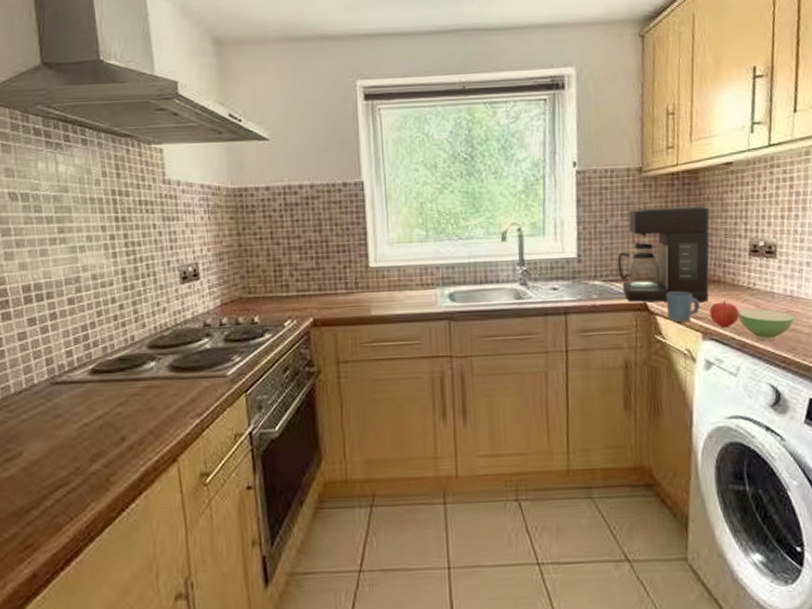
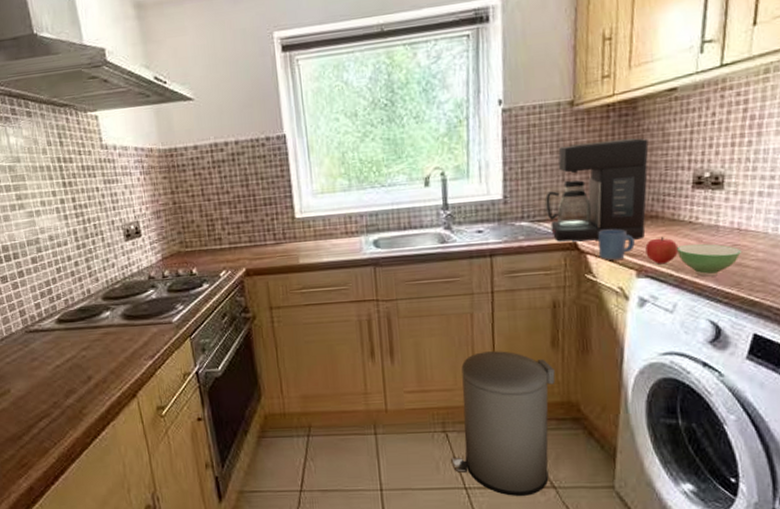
pedal bin: none [523,412,628,572] -> present [451,351,556,496]

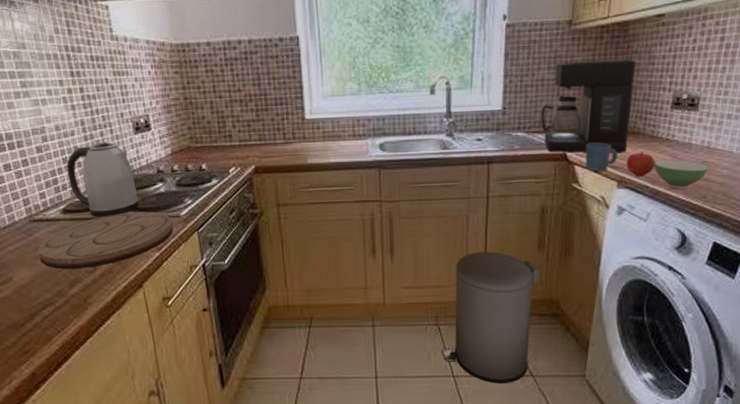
cutting board: none [34,318,166,380] -> present [38,211,173,269]
kettle: none [60,250,131,326] -> present [66,143,139,217]

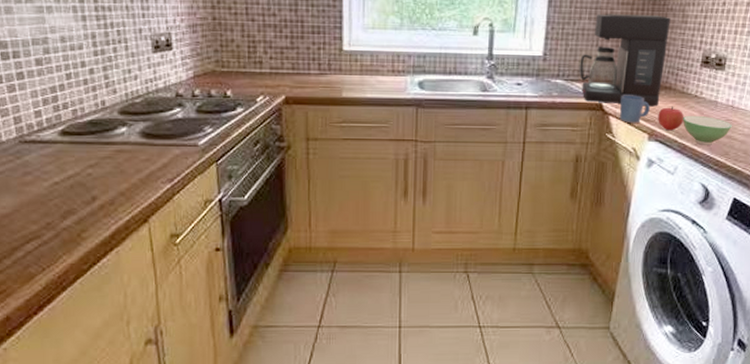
cutting board: present [38,211,173,269] -> none [27,138,189,198]
kettle: present [66,143,139,217] -> none [70,60,151,142]
pedal bin: present [442,251,539,384] -> none [469,198,571,335]

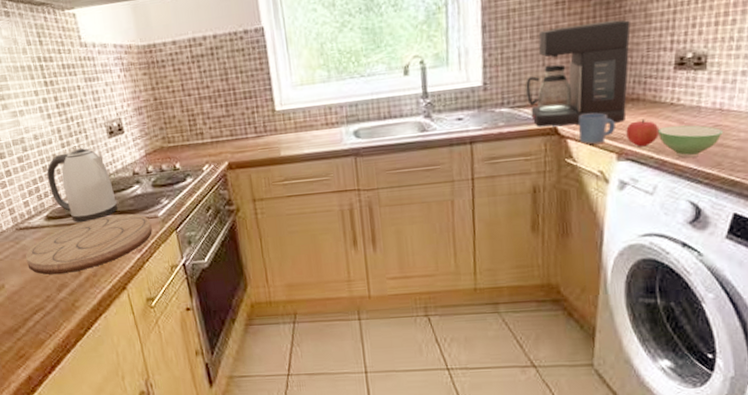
cutting board: none [27,138,189,198] -> present [26,213,152,275]
kettle: none [70,60,151,142] -> present [46,148,118,222]

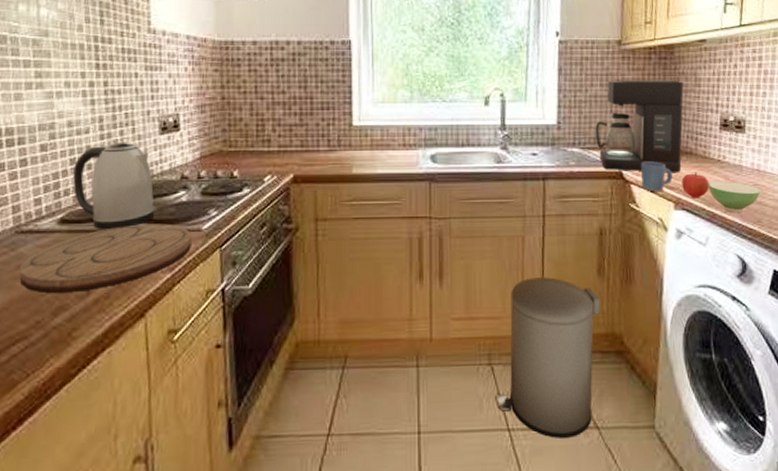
pedal bin: none [433,236,536,376] -> present [495,277,601,438]

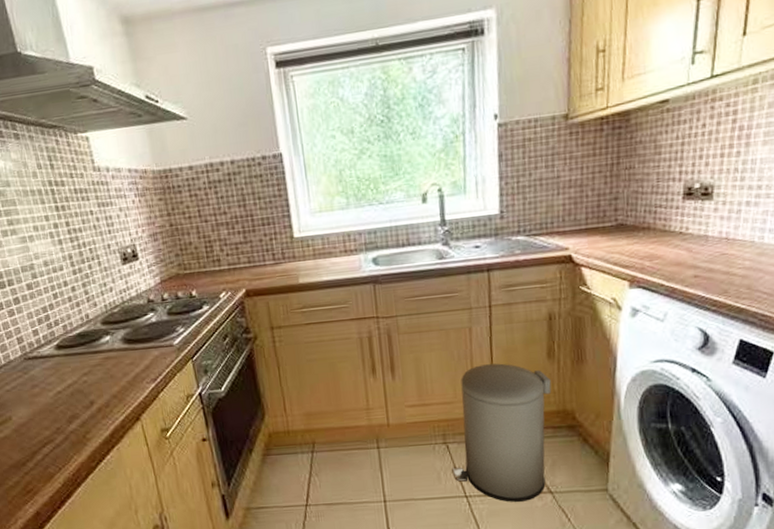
cutting board: present [19,223,192,293] -> none [34,342,168,406]
kettle: present [73,143,154,229] -> none [57,275,131,351]
coffee maker: present [595,80,684,173] -> none [541,150,641,255]
mug: present [641,161,673,192] -> none [592,241,628,273]
fruit: present [681,172,710,198] -> none [637,247,670,275]
bowl: present [707,181,762,213] -> none [667,253,730,286]

